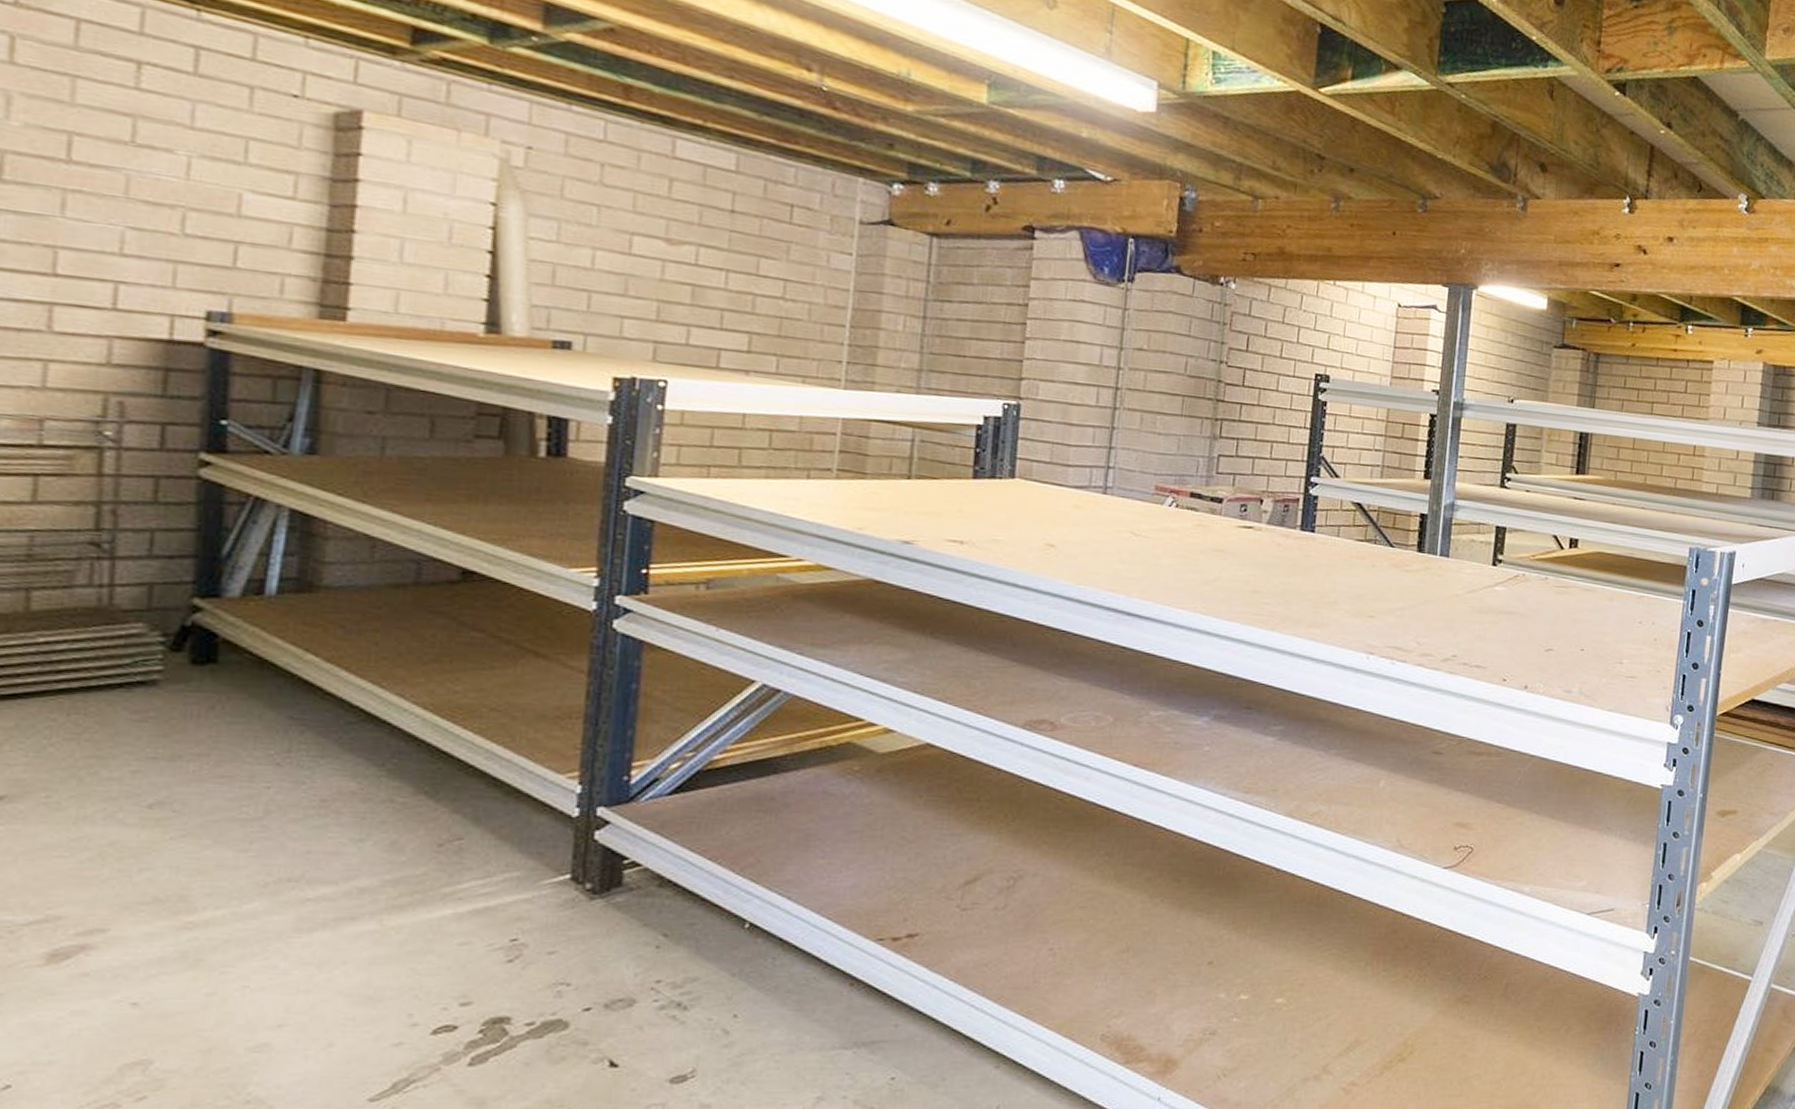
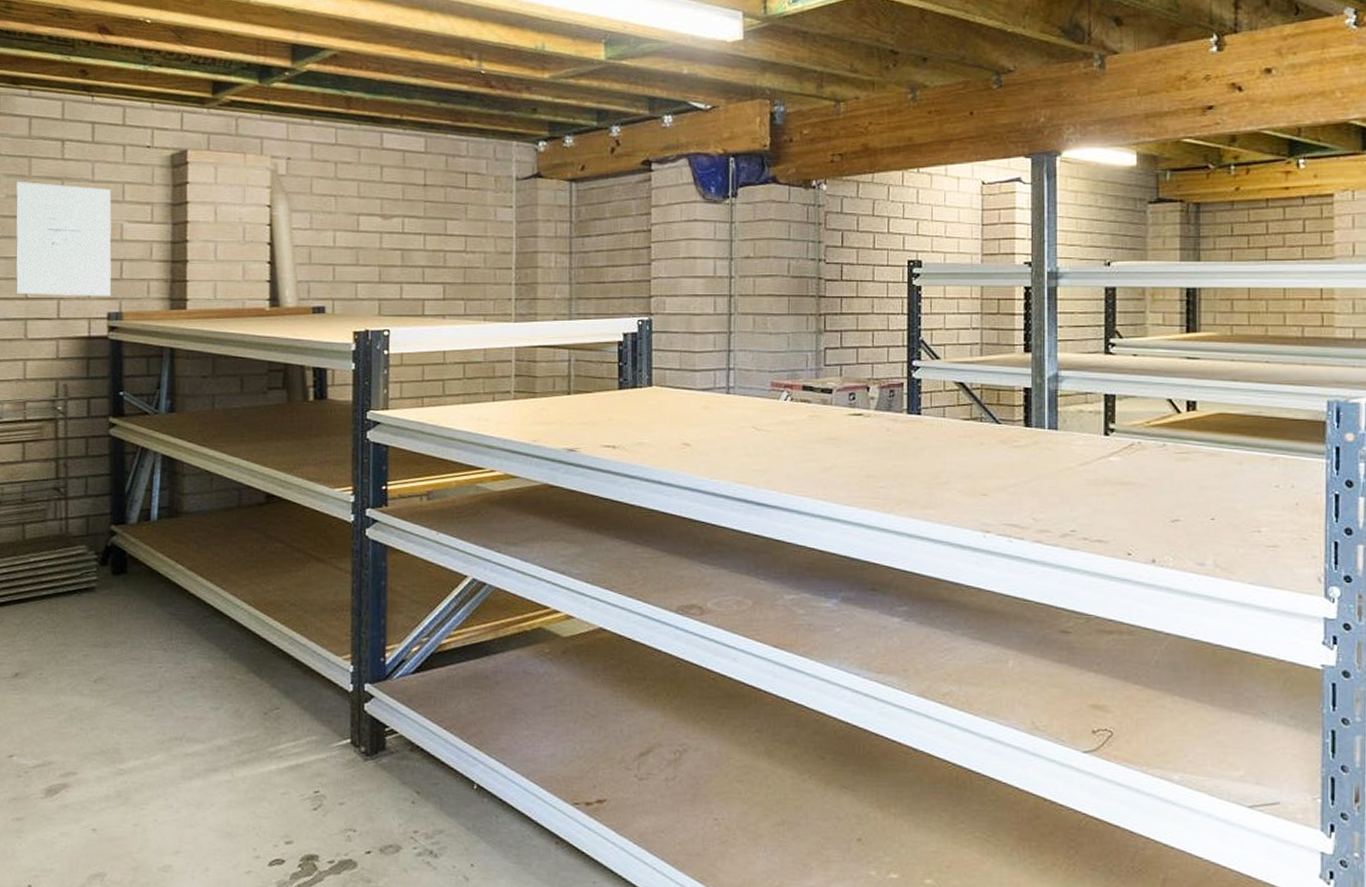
wall art: none [34,108,224,290] -> present [16,182,112,297]

